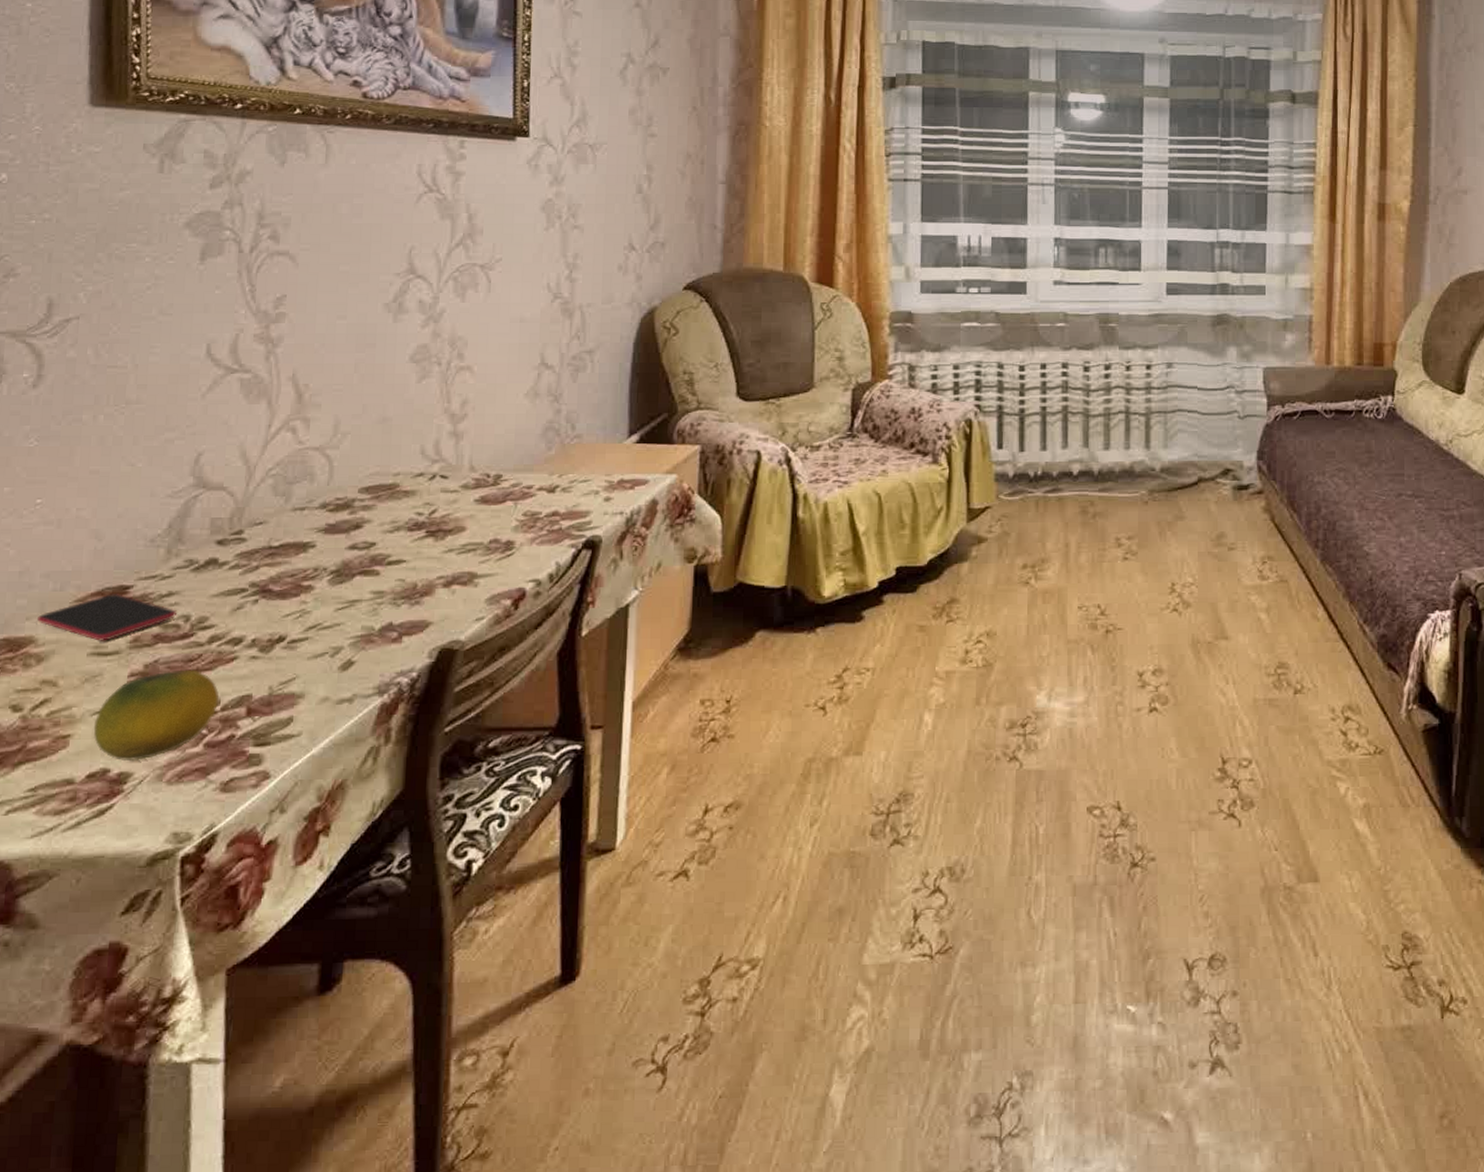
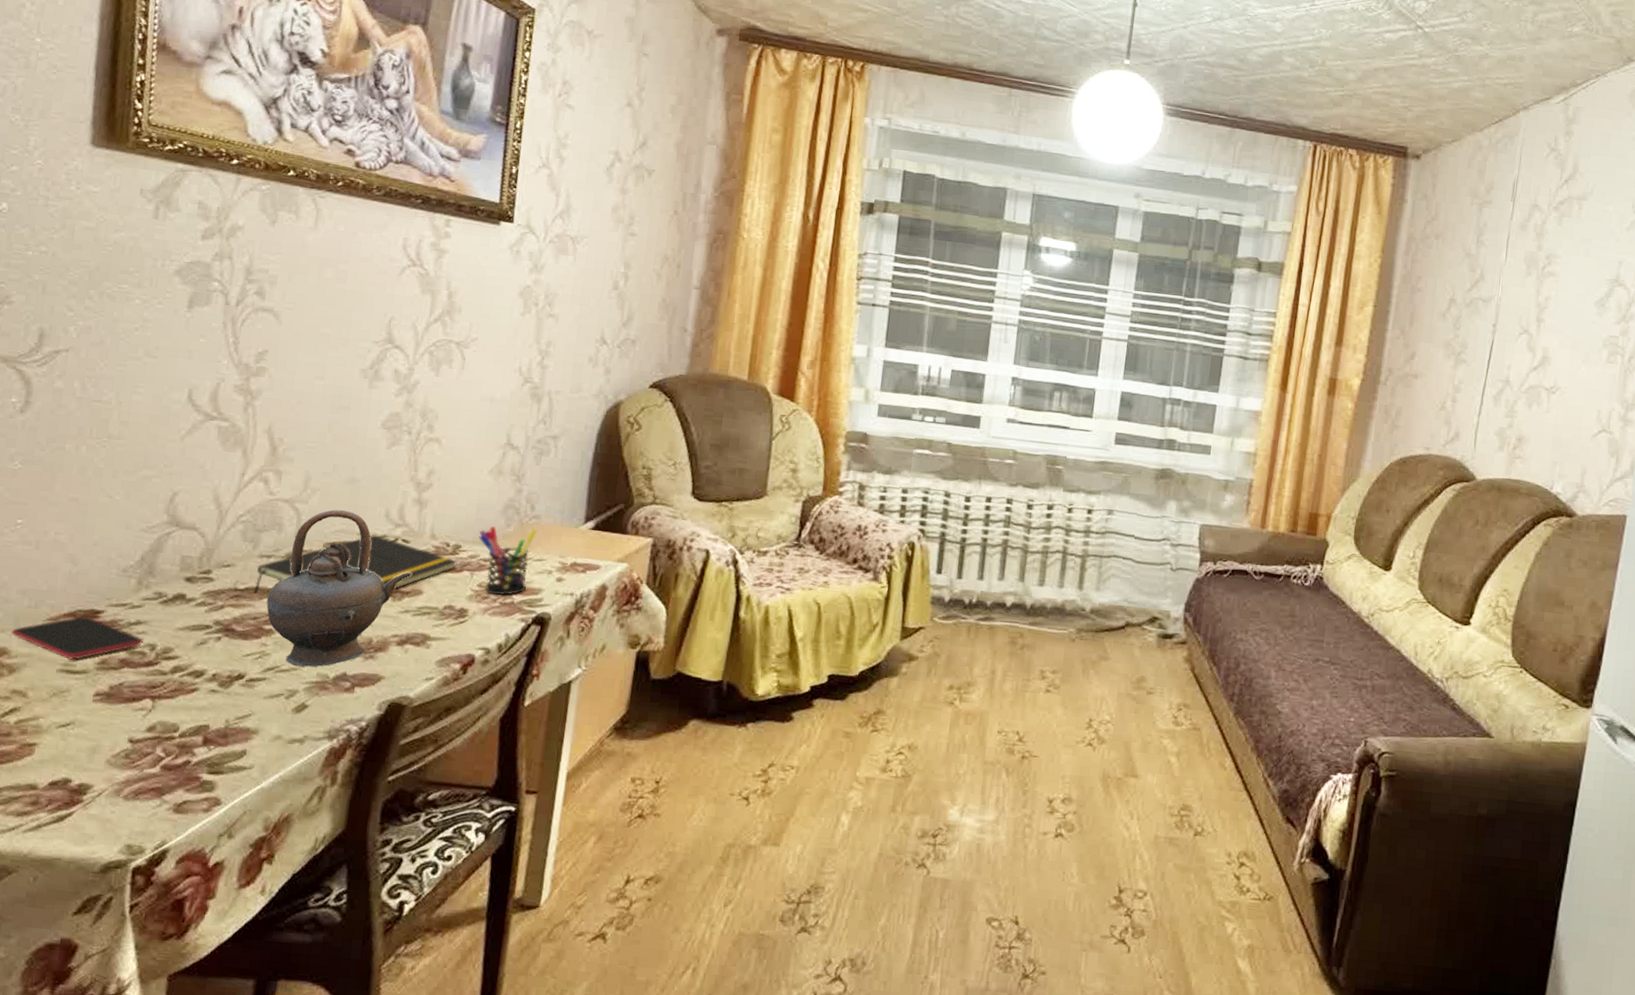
fruit: present [93,669,219,761] -> none [58,694,178,774]
notepad: none [289,474,499,549] -> present [253,535,457,594]
teapot: none [303,451,452,621] -> present [266,509,411,667]
pen holder: none [520,449,580,523] -> present [479,526,538,596]

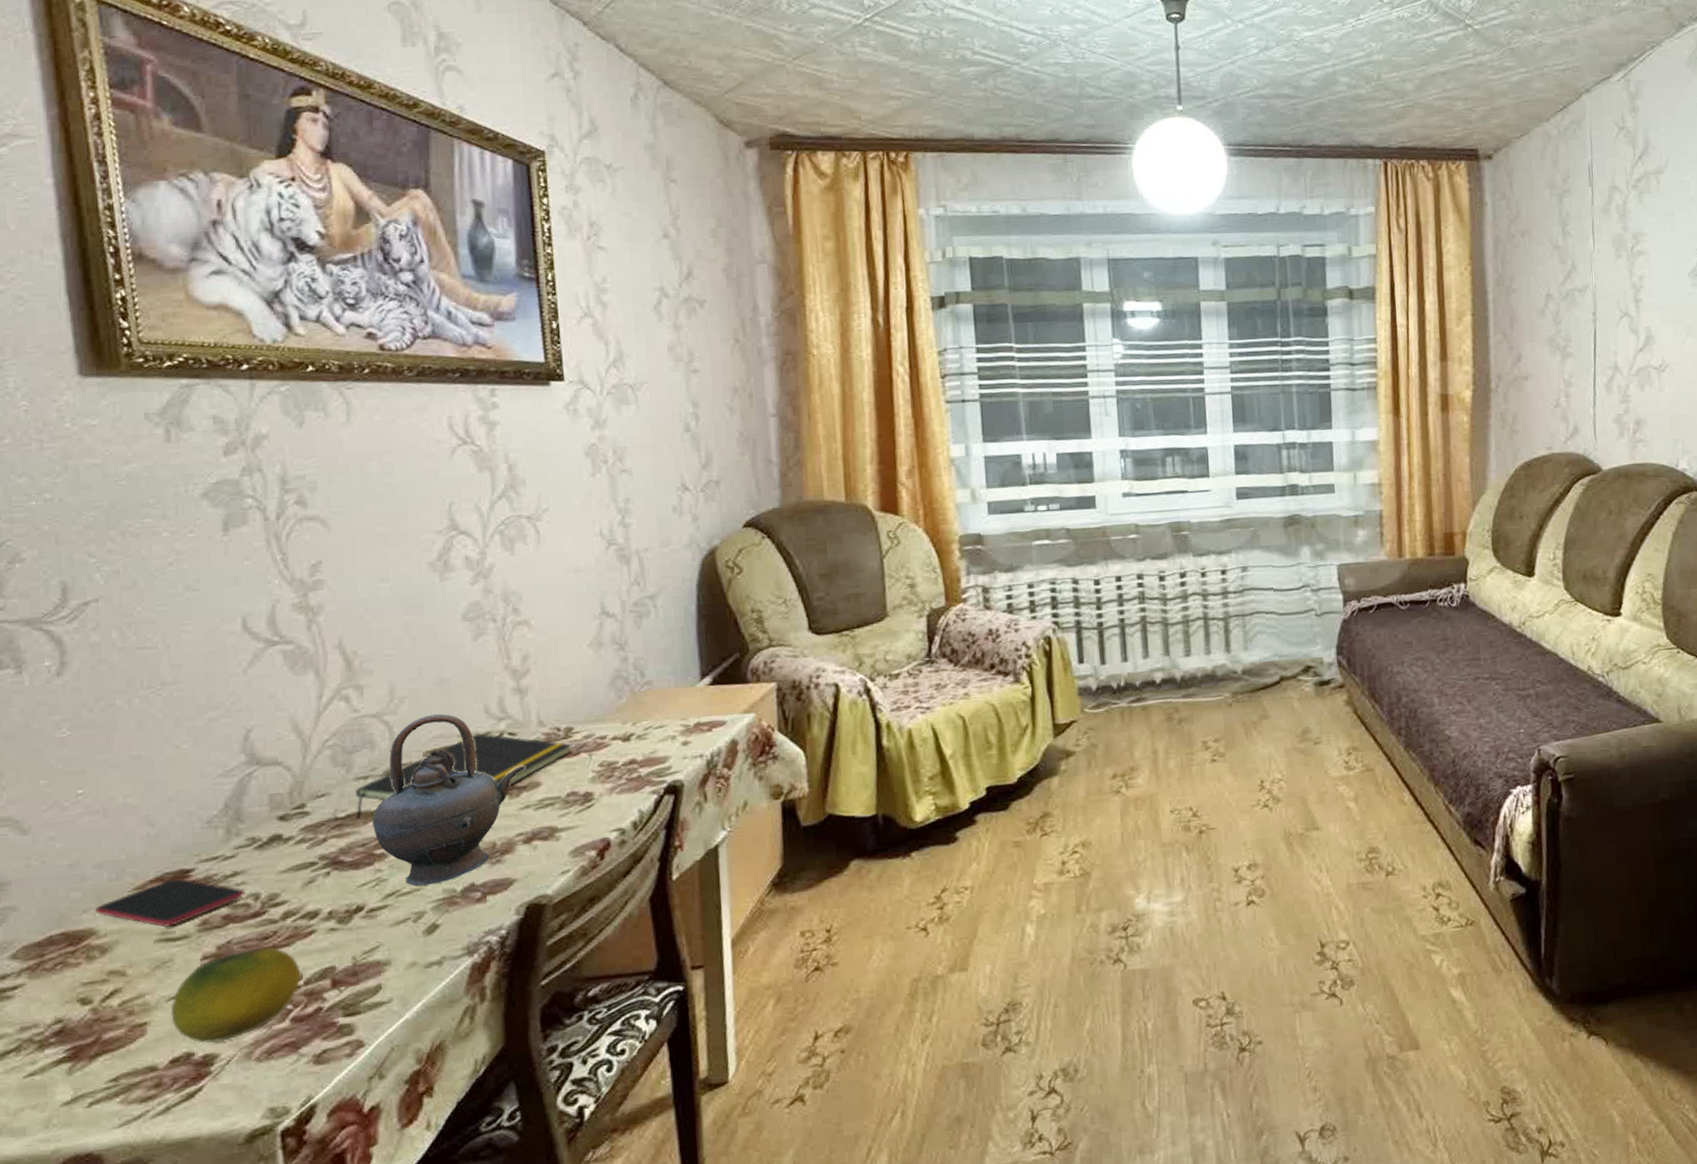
fruit: none [58,694,178,774] -> present [170,947,302,1043]
pen holder: present [479,526,538,596] -> none [590,695,652,773]

